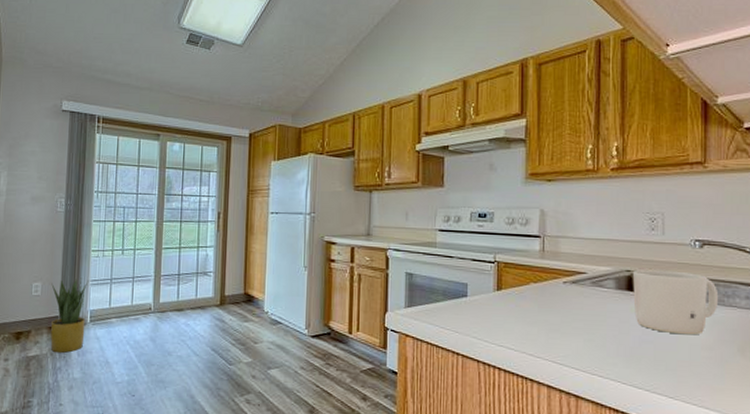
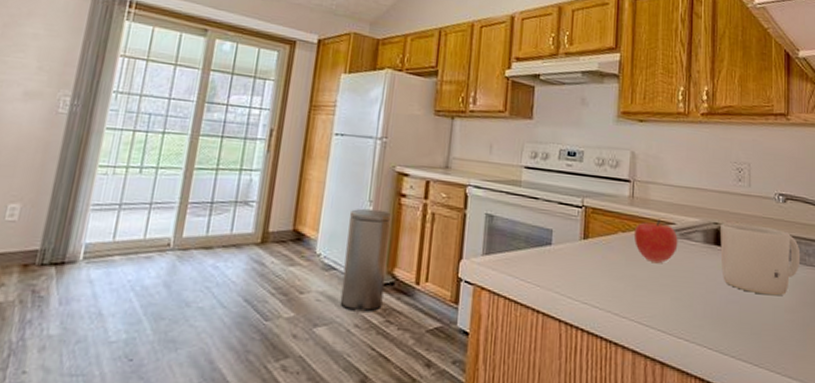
planter: present [50,279,89,353] -> none [20,201,89,300]
pedal bin: none [287,273,324,358] -> present [340,208,392,313]
fruit: none [545,269,590,310] -> present [633,219,678,264]

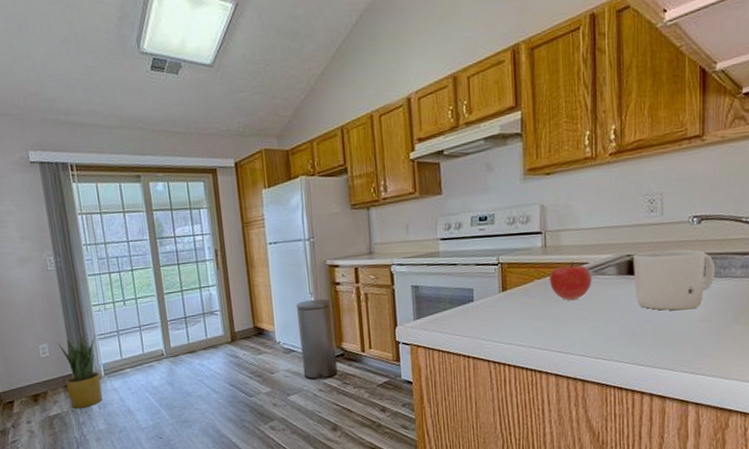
planter: none [20,201,89,300] -> present [58,335,102,408]

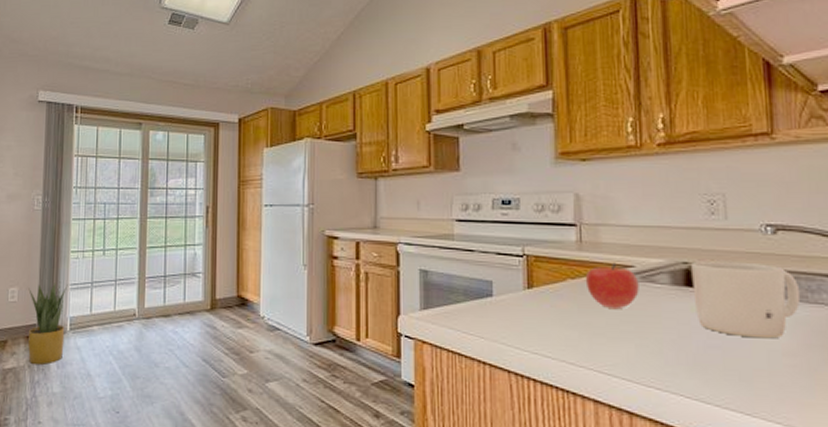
pedal bin: present [297,299,338,381] -> none [287,272,327,369]

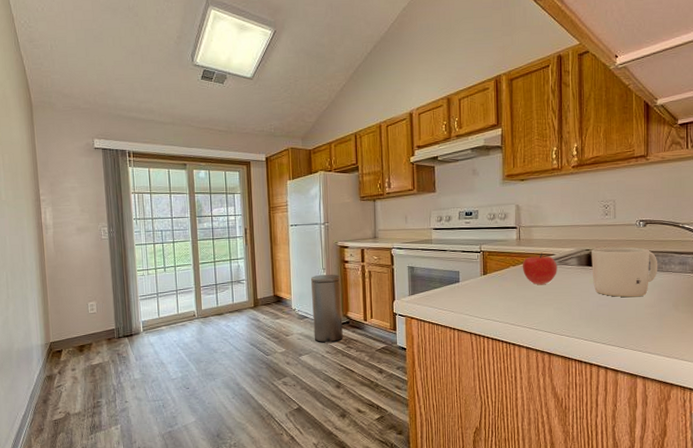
planter: present [28,283,68,365] -> none [105,296,140,359]
pedal bin: none [287,272,327,369] -> present [311,274,343,344]

